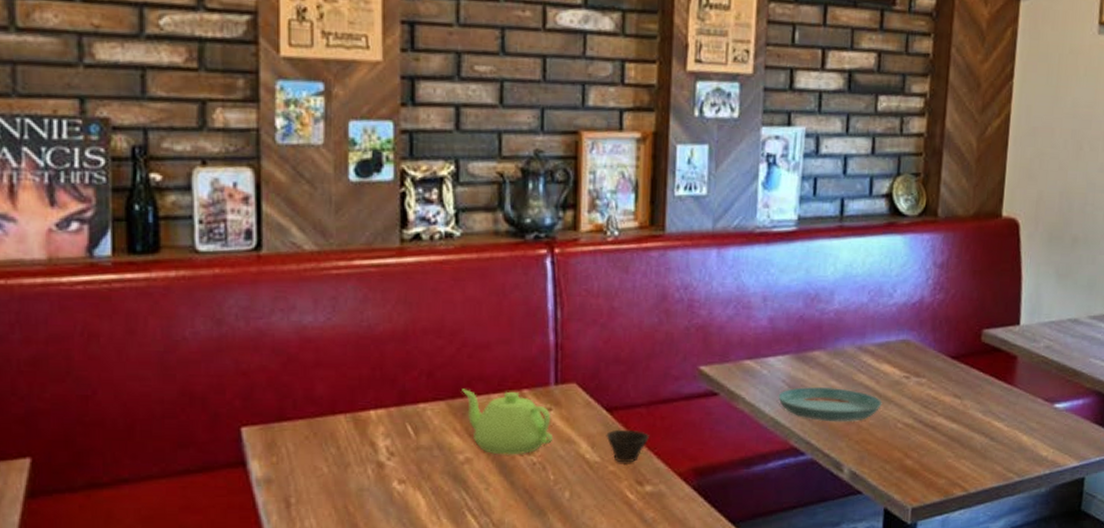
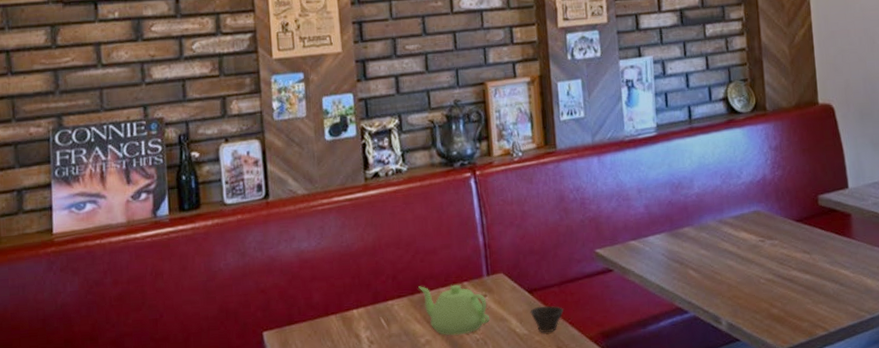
saucer: present [778,386,882,423] -> none [660,255,745,285]

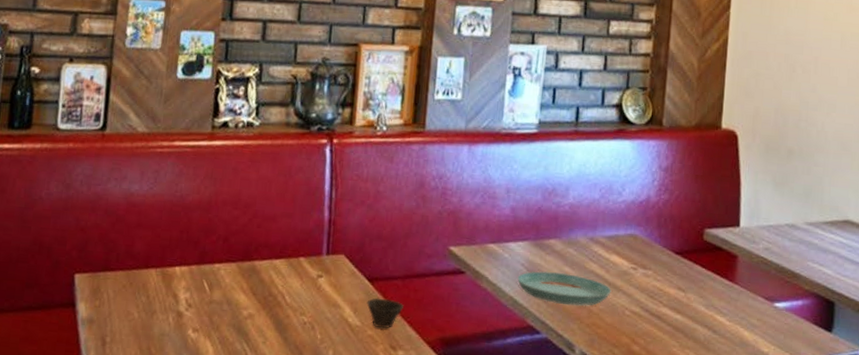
teapot: present [418,284,490,336] -> none [250,253,323,315]
saucer: none [660,255,745,285] -> present [517,271,612,307]

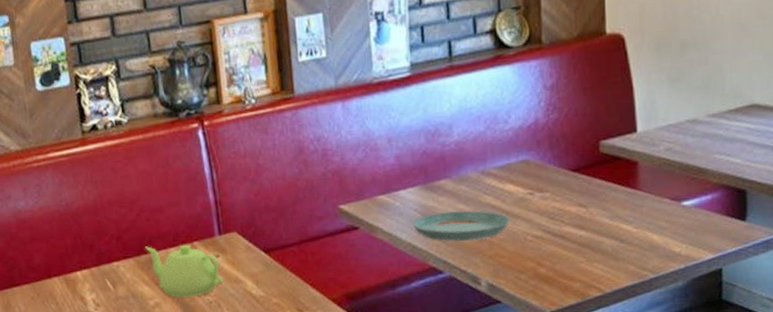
teapot: none [250,253,323,315] -> present [145,244,224,298]
cup: present [366,298,404,329] -> none [267,266,304,295]

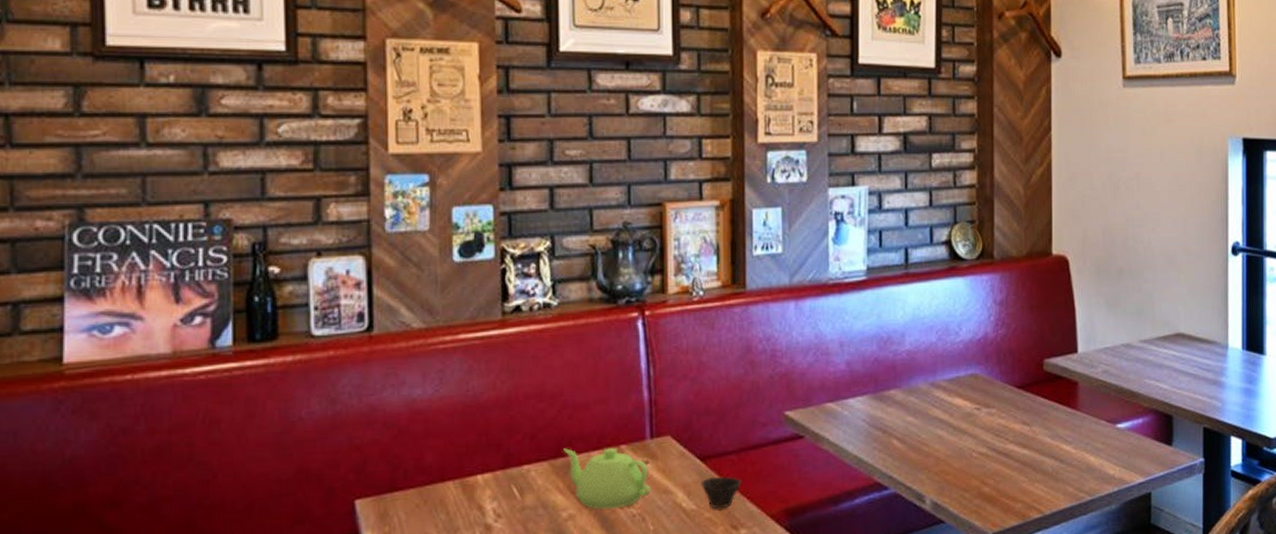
cup: none [267,266,304,295] -> present [700,476,741,509]
saucer: present [412,210,510,243] -> none [860,423,957,457]

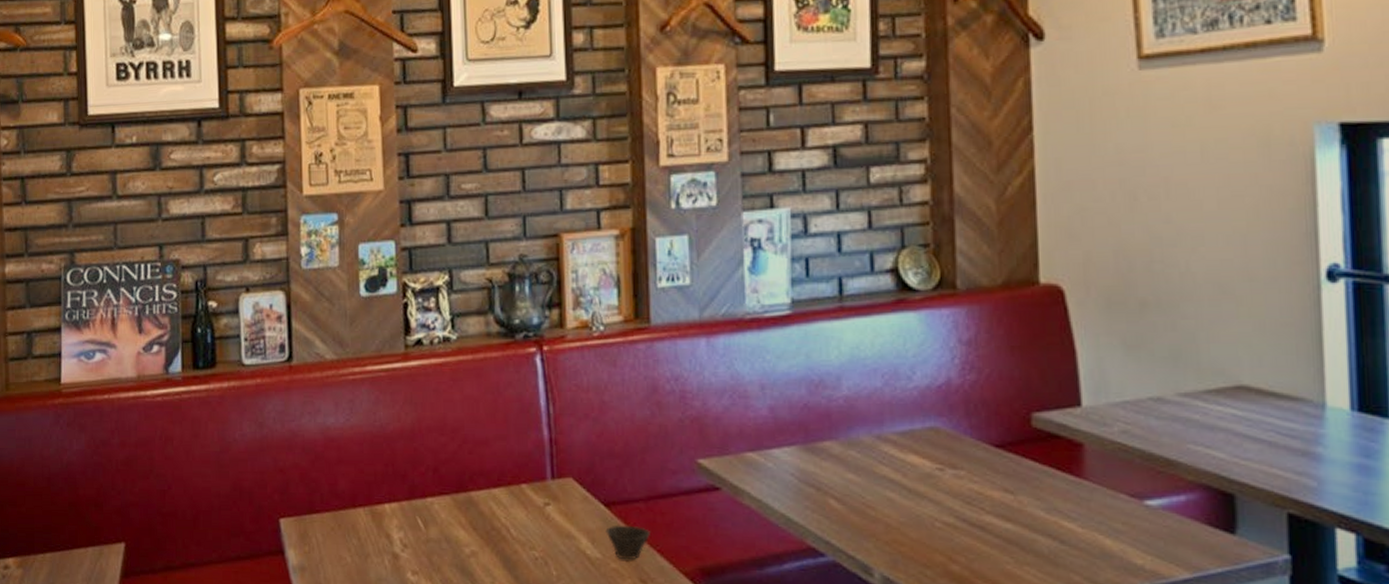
teapot: present [563,447,651,510] -> none [465,483,554,550]

